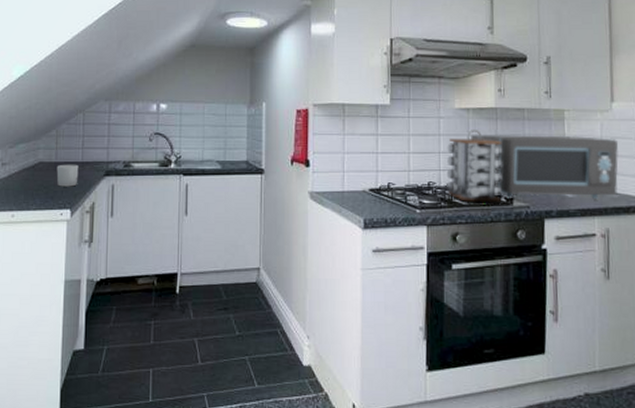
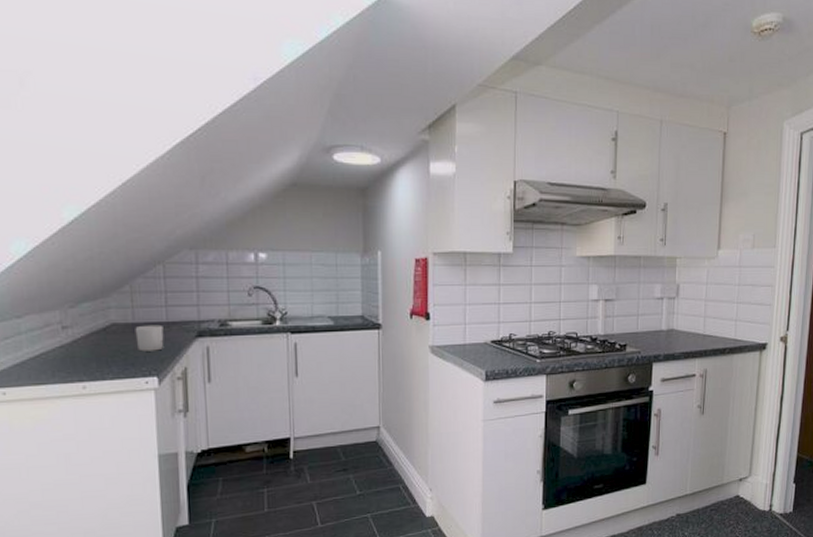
spice rack: present [446,128,503,203] -> none [566,277,619,351]
microwave: present [471,134,618,199] -> none [590,282,720,344]

